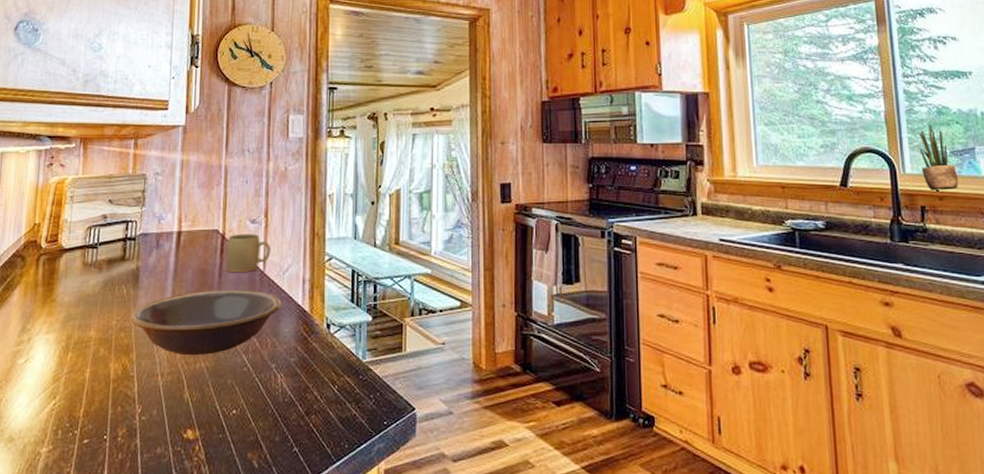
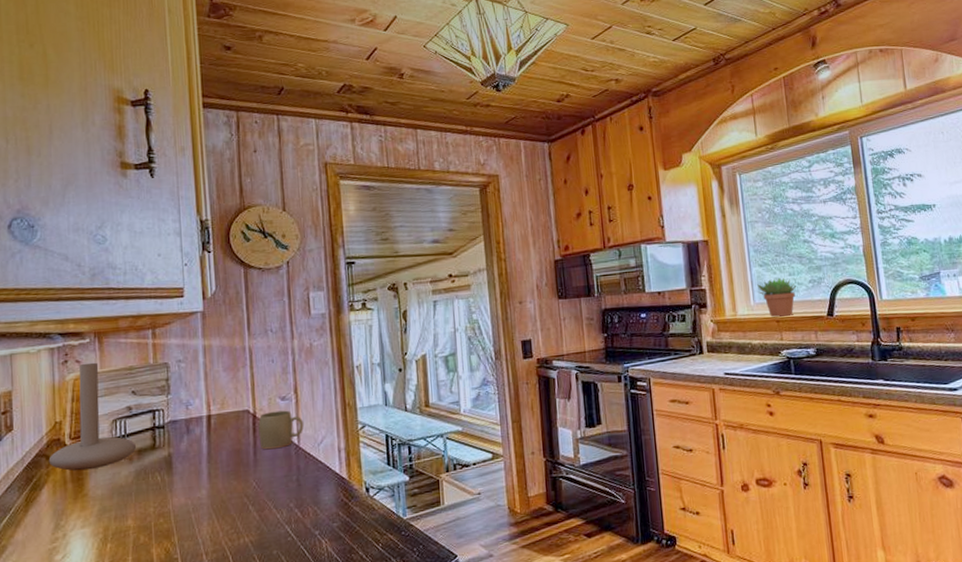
paper towel holder: none [23,167,108,275] -> present [48,362,137,471]
bowl: present [130,289,282,356] -> none [167,464,320,533]
succulent plant: none [762,139,806,182] -> present [757,277,797,317]
potted plant: present [919,125,959,190] -> none [893,255,928,313]

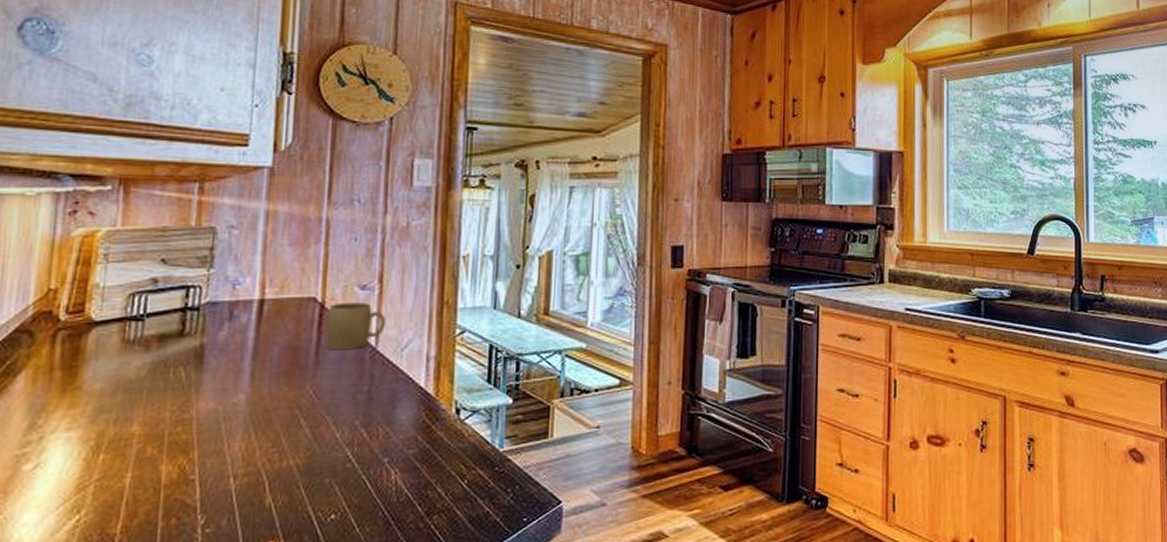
paper towel holder: present [48,362,137,471] -> none [31,216,159,356]
succulent plant: present [757,277,797,317] -> none [953,204,997,249]

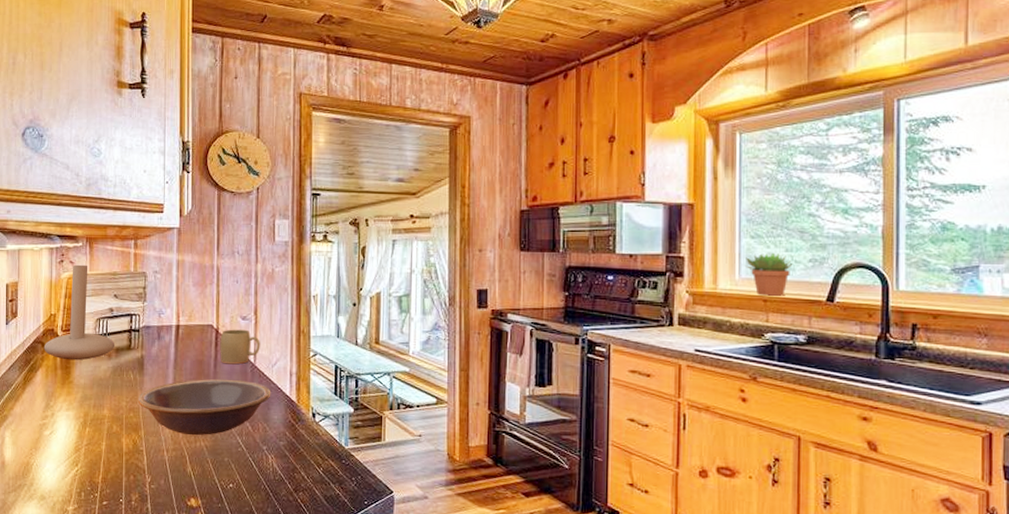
paper towel holder: none [31,216,159,356] -> present [43,264,115,361]
bowl: none [190,370,399,452] -> present [137,378,271,436]
succulent plant: none [953,204,997,249] -> present [746,252,793,296]

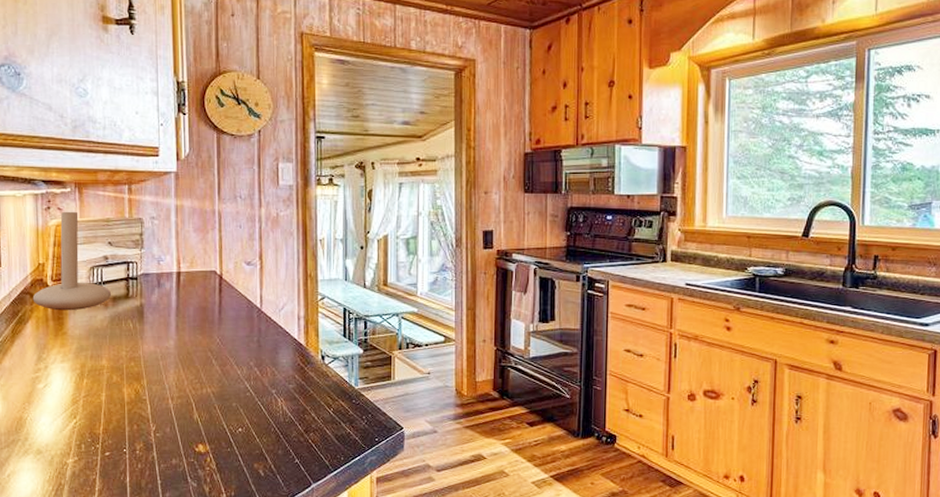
bowl: present [137,378,271,436] -> none [138,325,279,383]
mug: present [220,329,260,365] -> none [224,275,266,310]
succulent plant: present [746,252,793,296] -> none [732,192,774,232]

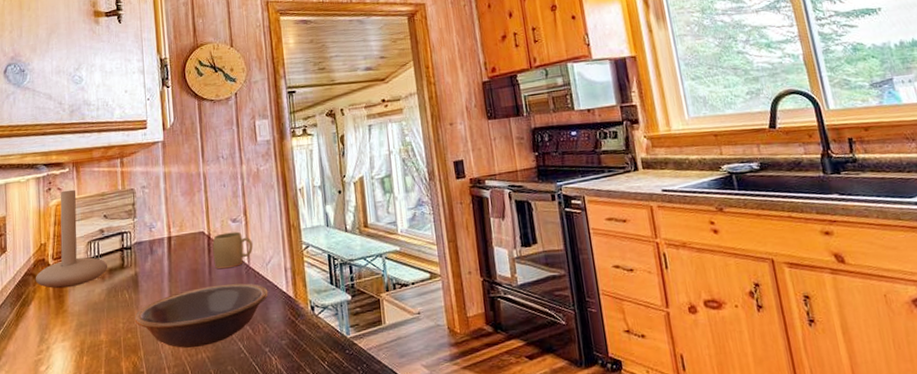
bowl: none [138,325,279,383] -> present [134,283,269,349]
mug: none [224,275,266,310] -> present [212,231,253,270]

